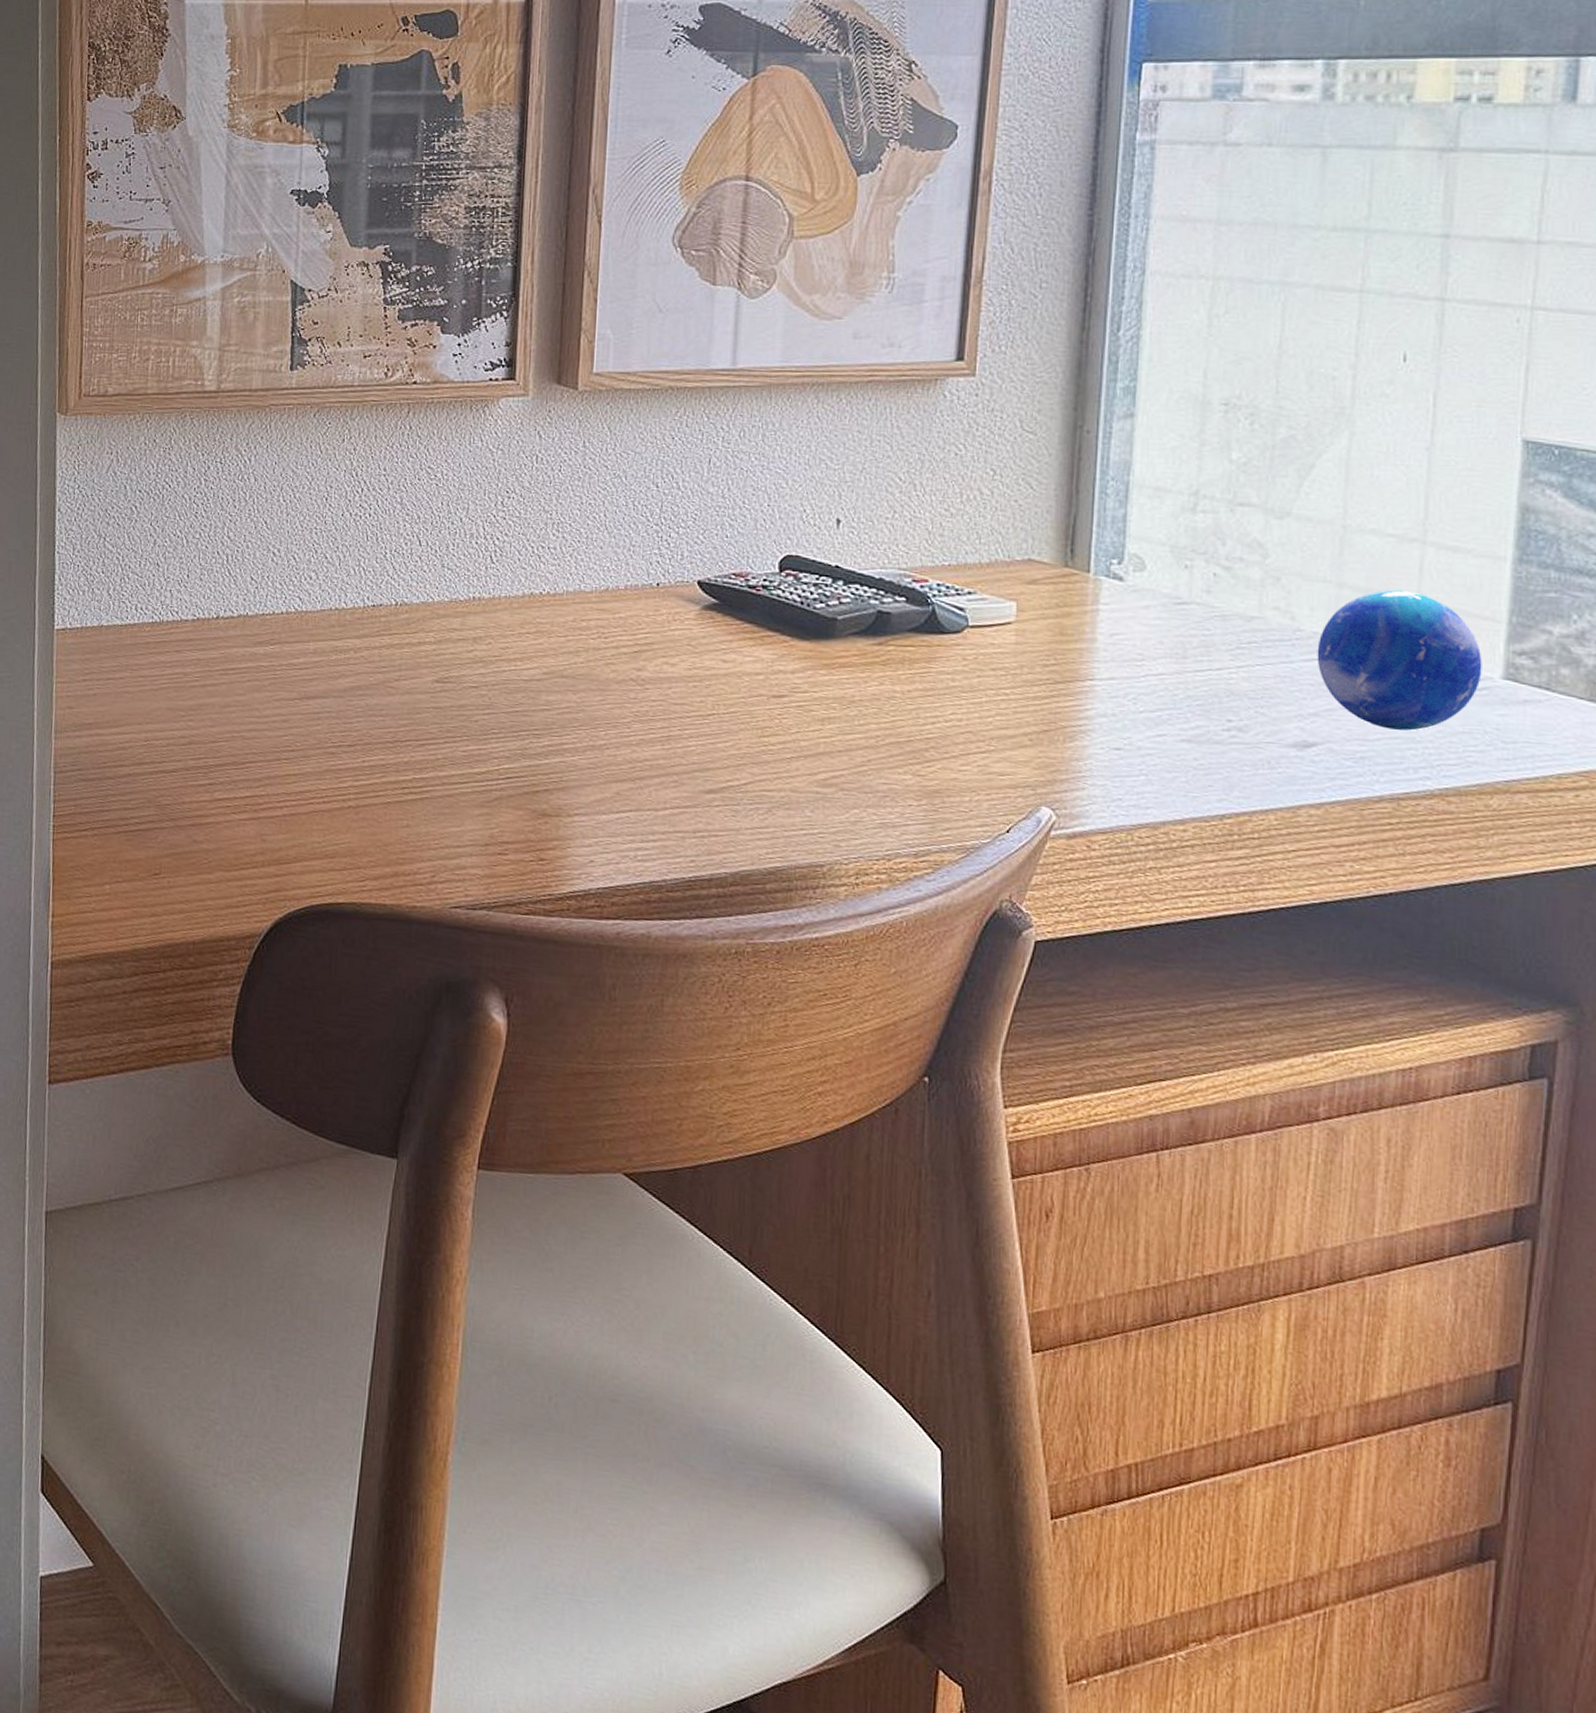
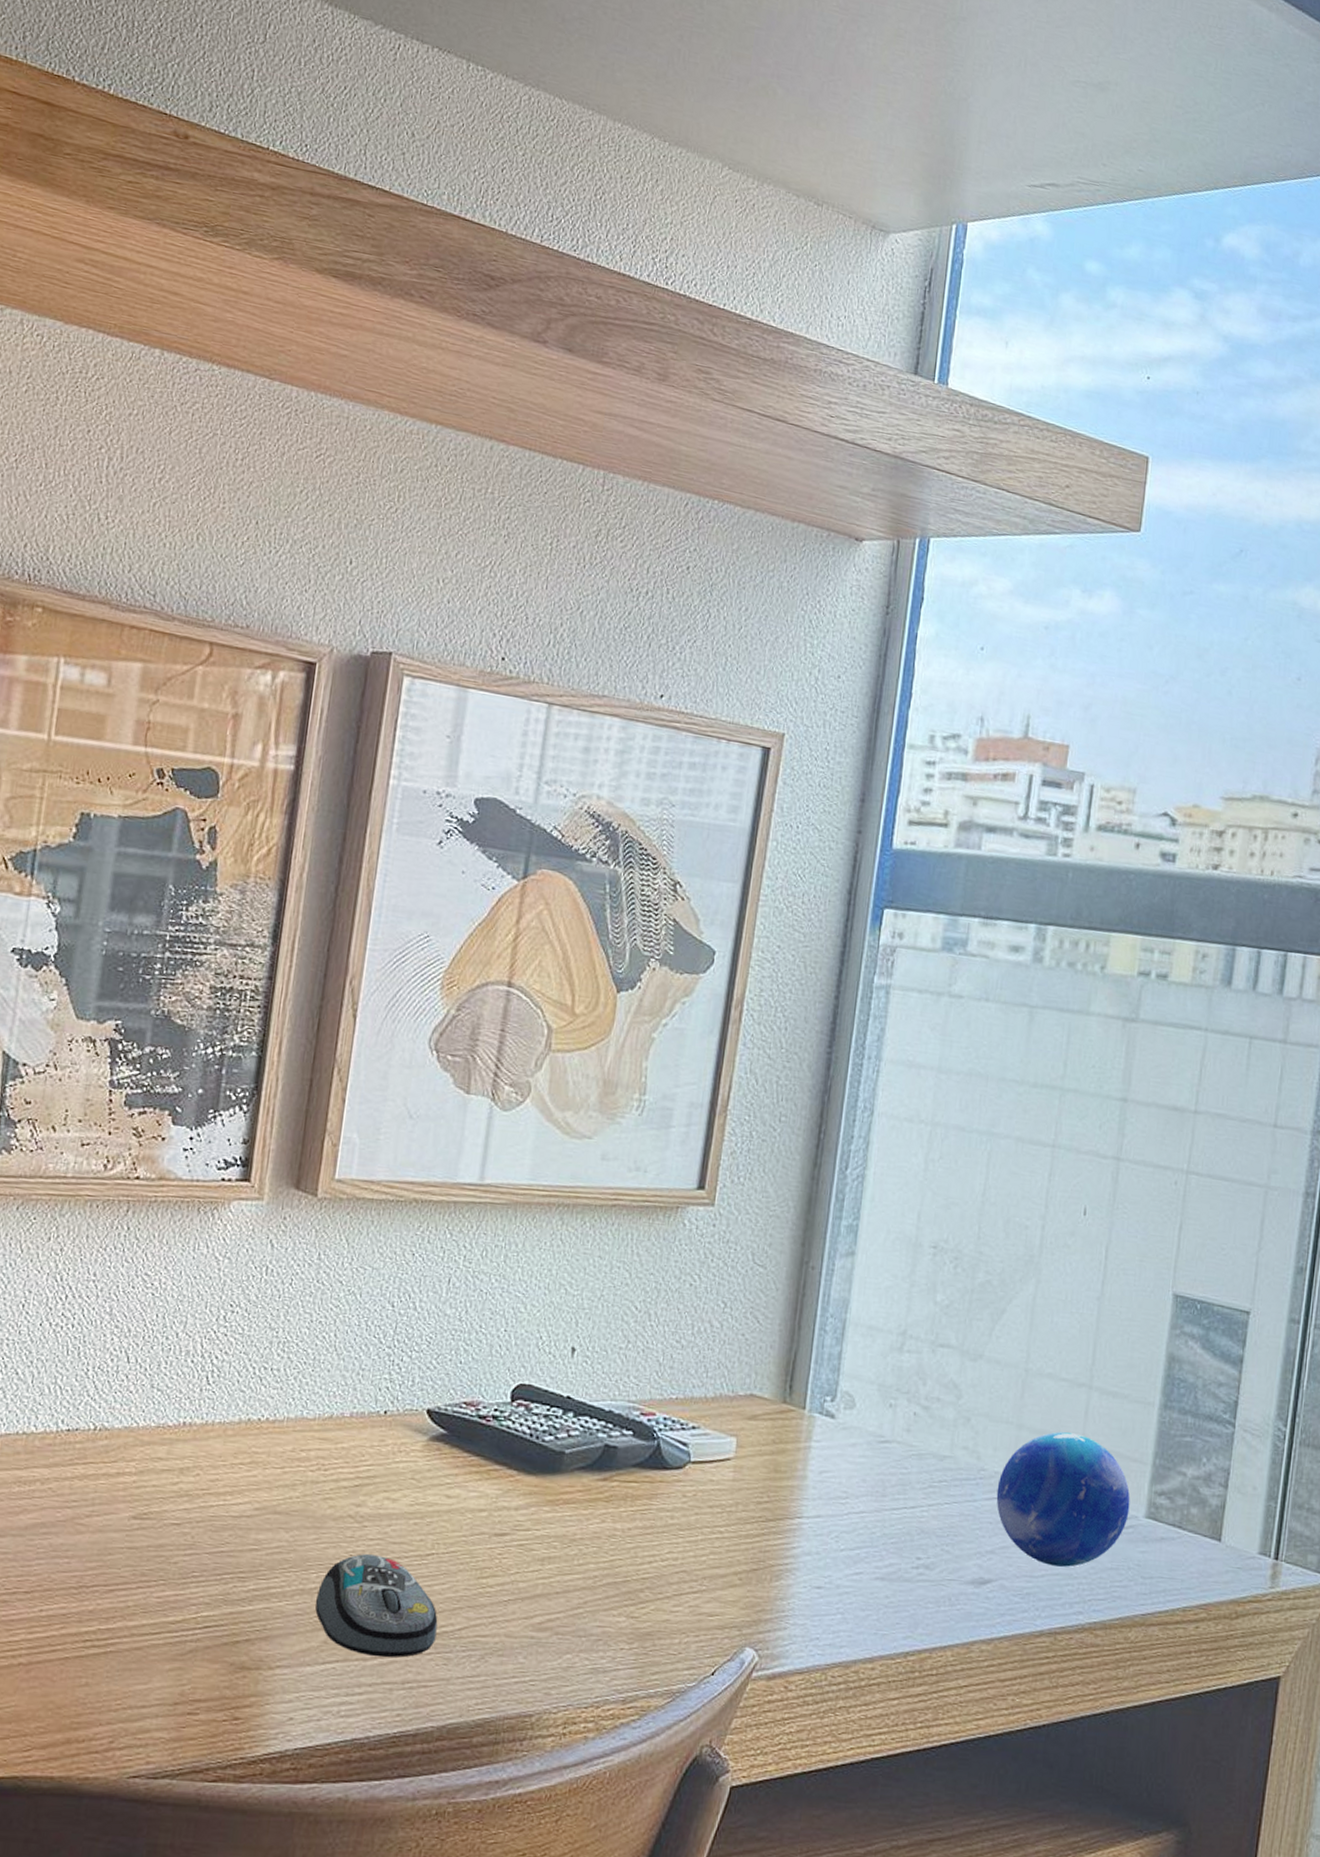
computer mouse: none [605,714,724,809] -> present [314,1554,438,1658]

